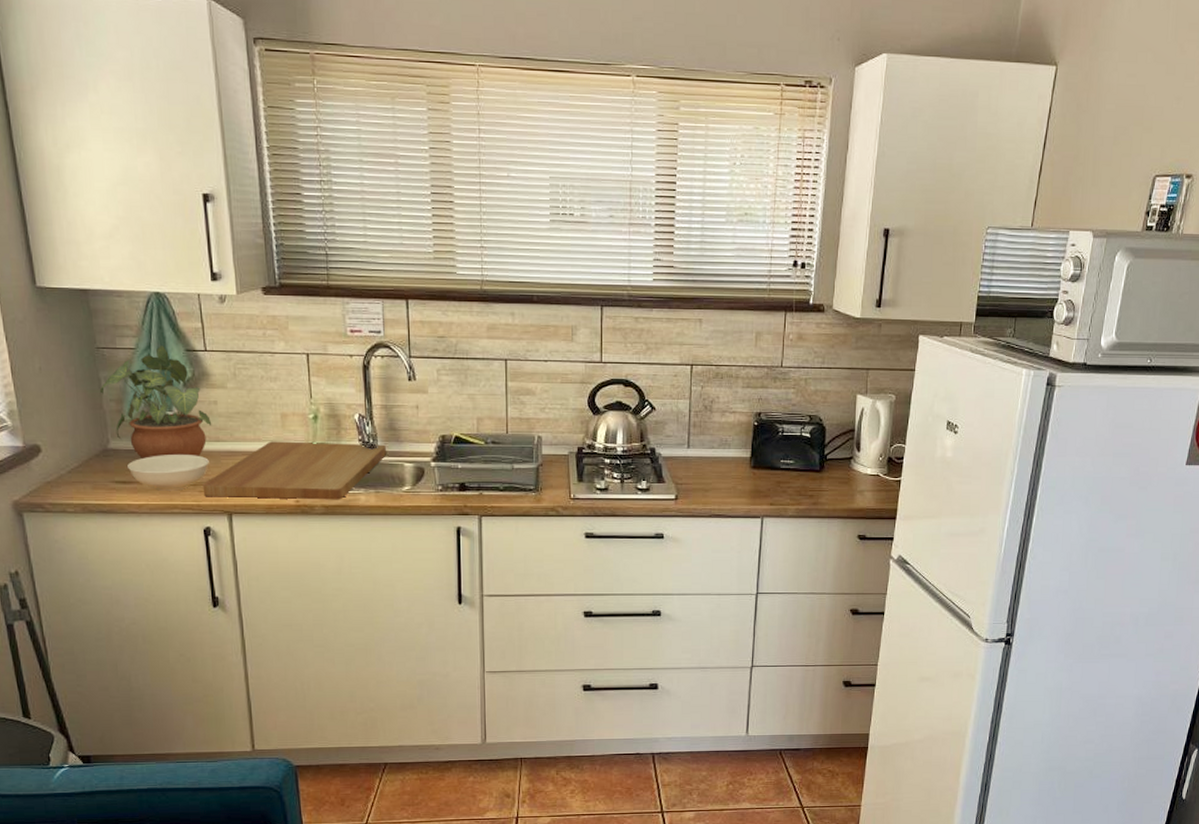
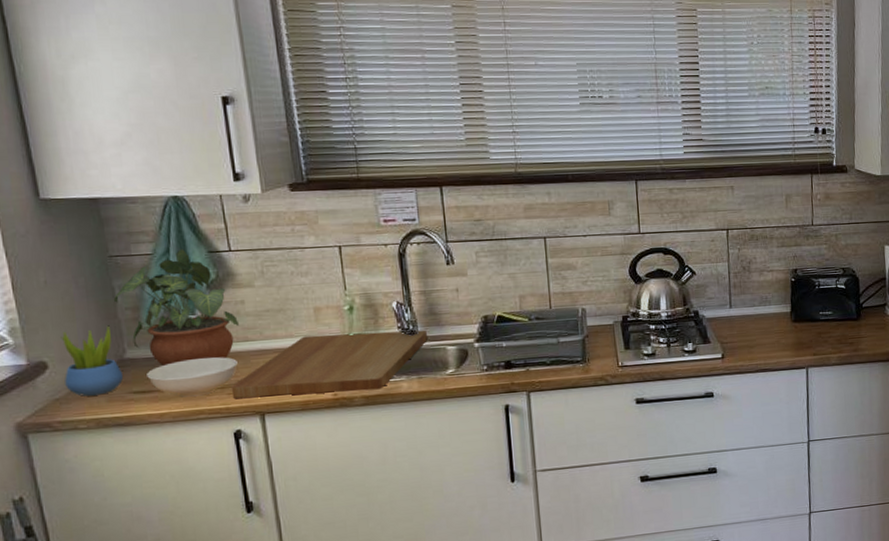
succulent plant: none [52,416,107,482] -> present [60,327,124,396]

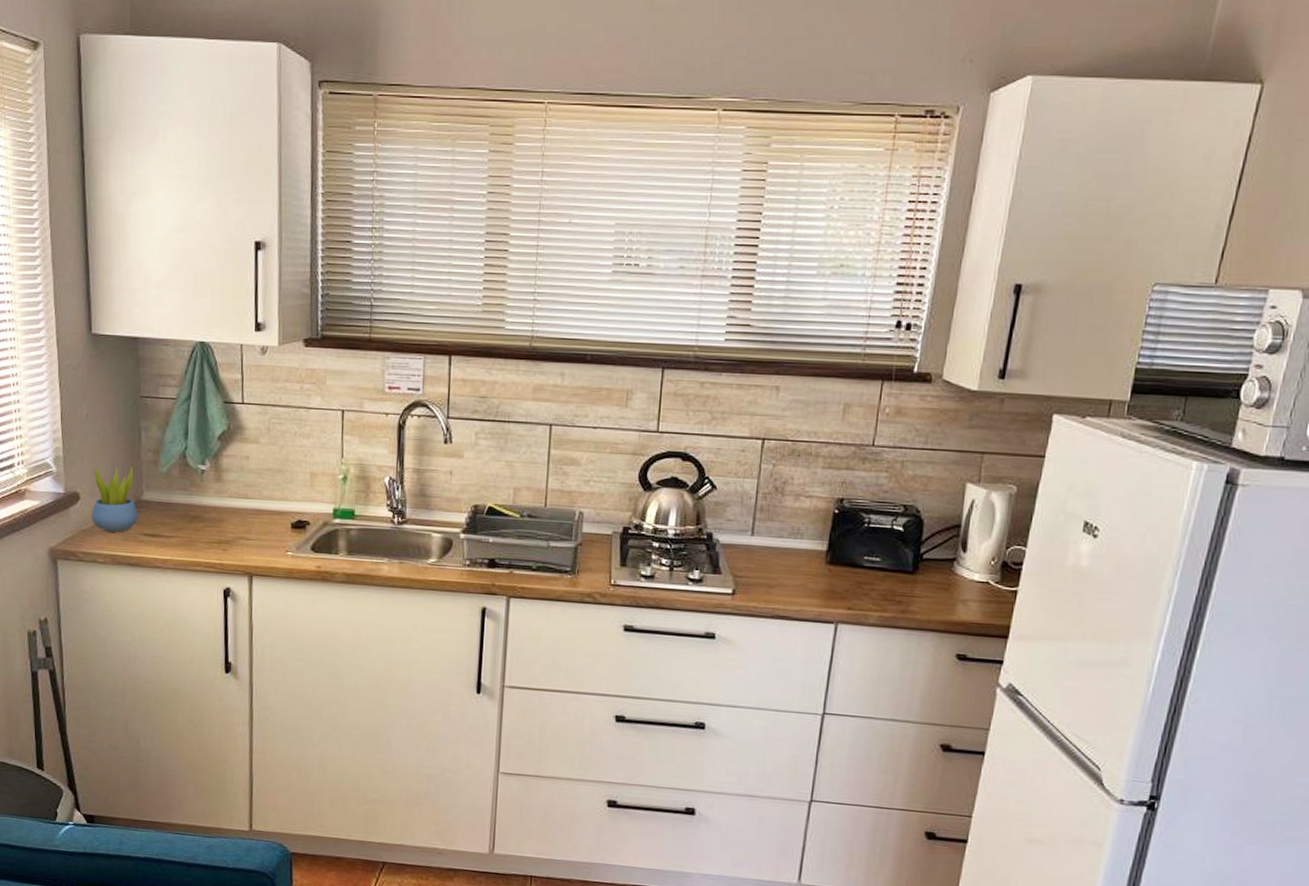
potted plant: present [114,249,240,366] -> none [140,397,242,513]
bowl: present [147,357,238,397] -> none [158,509,236,548]
cutting board: present [231,330,427,399] -> none [226,501,414,569]

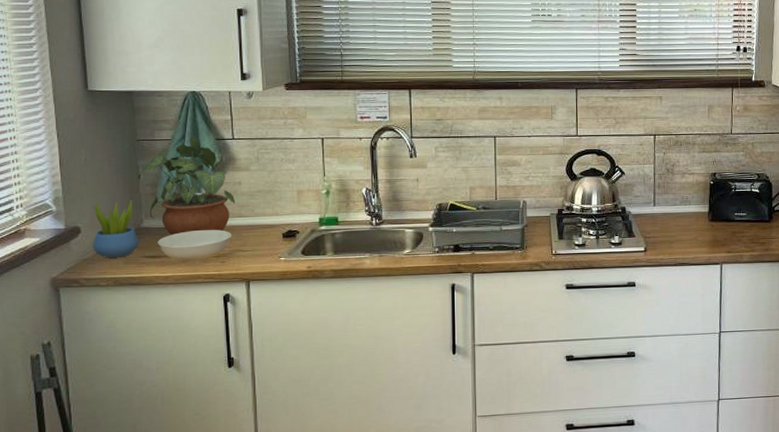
potted plant: none [140,397,242,513] -> present [138,136,236,235]
bowl: none [158,509,236,548] -> present [158,229,231,263]

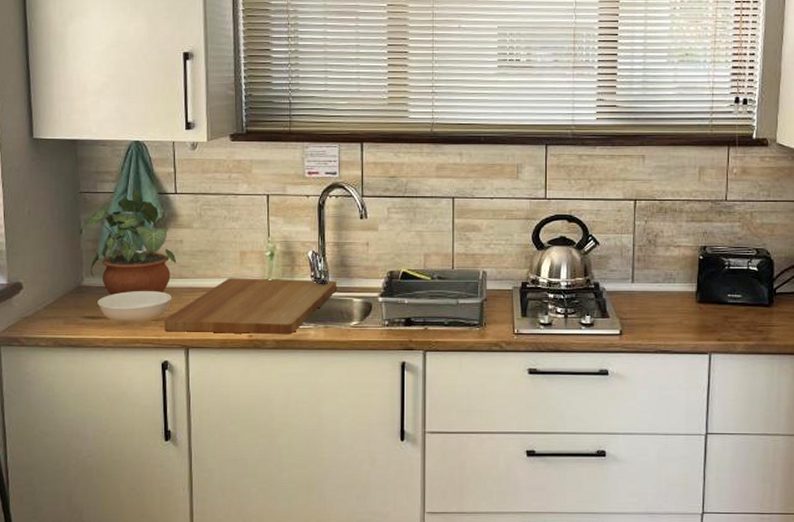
succulent plant: present [93,199,140,258] -> none [34,255,80,317]
cutting board: none [224,214,389,267] -> present [164,278,336,335]

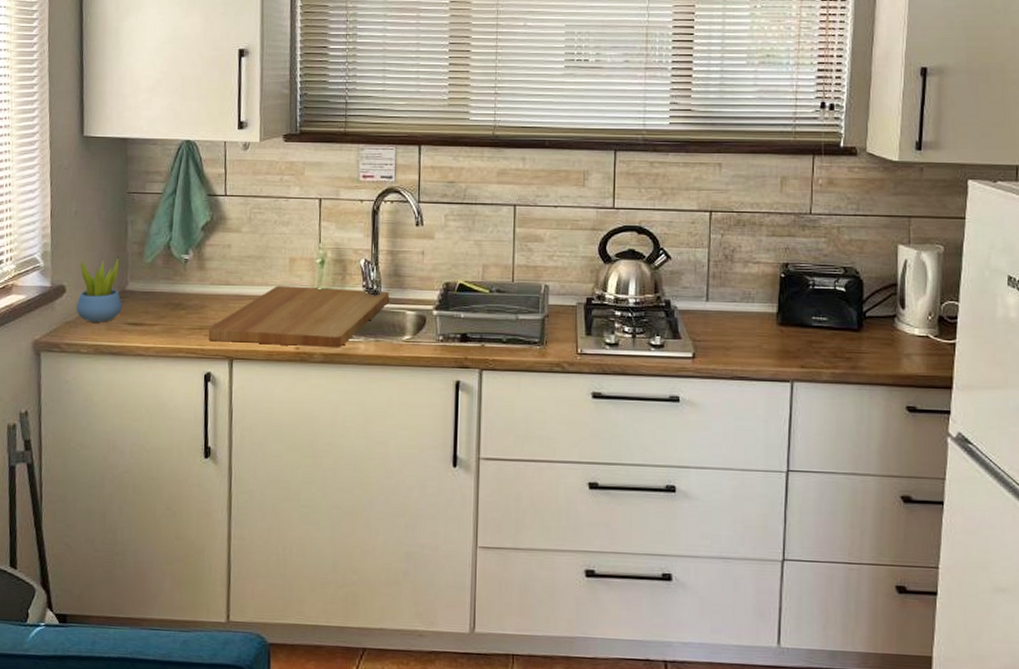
succulent plant: none [34,255,80,317] -> present [76,258,123,323]
potted plant: present [80,189,177,295] -> none [126,191,224,301]
bowl: present [98,290,171,326] -> none [141,296,217,334]

